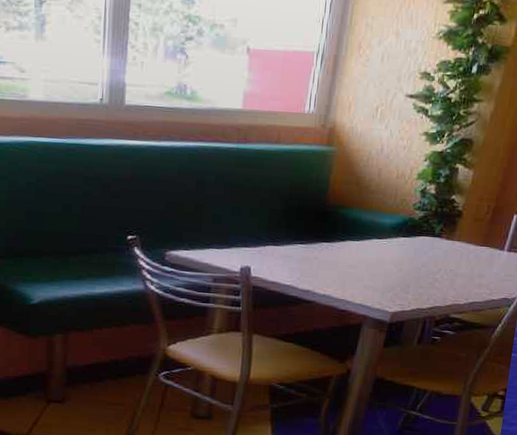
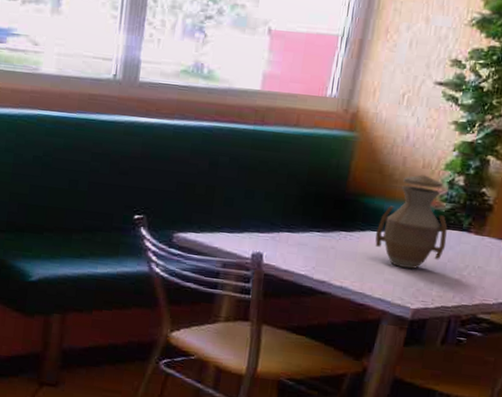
vase: none [354,185,421,275] -> present [375,175,448,269]

